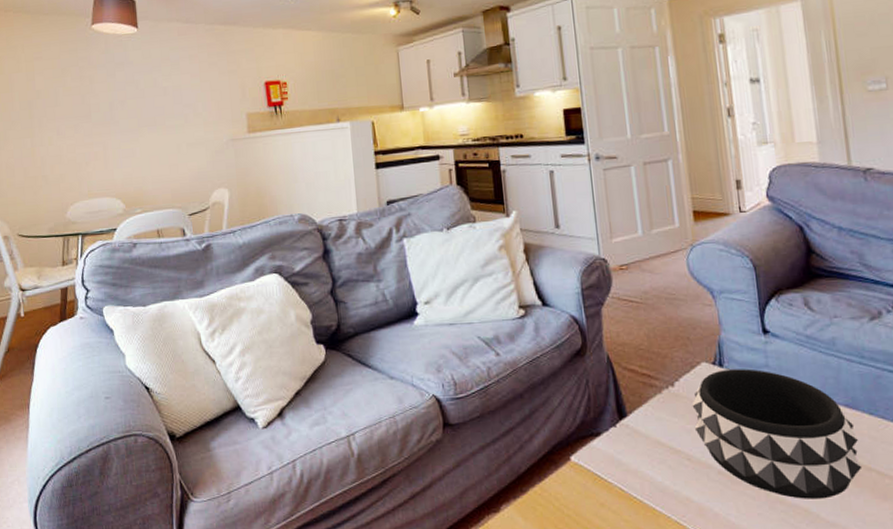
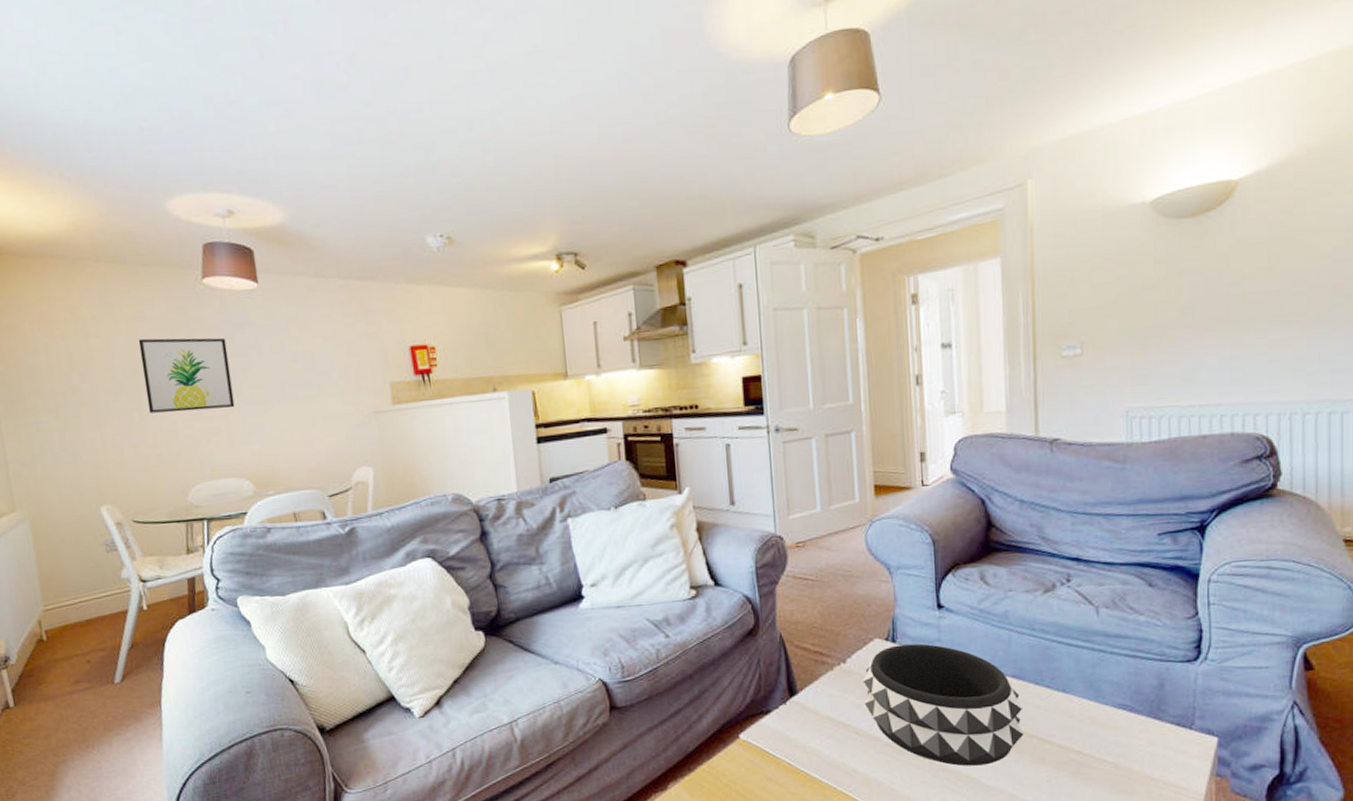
wall art: none [35,74,112,140] -> present [138,337,235,413]

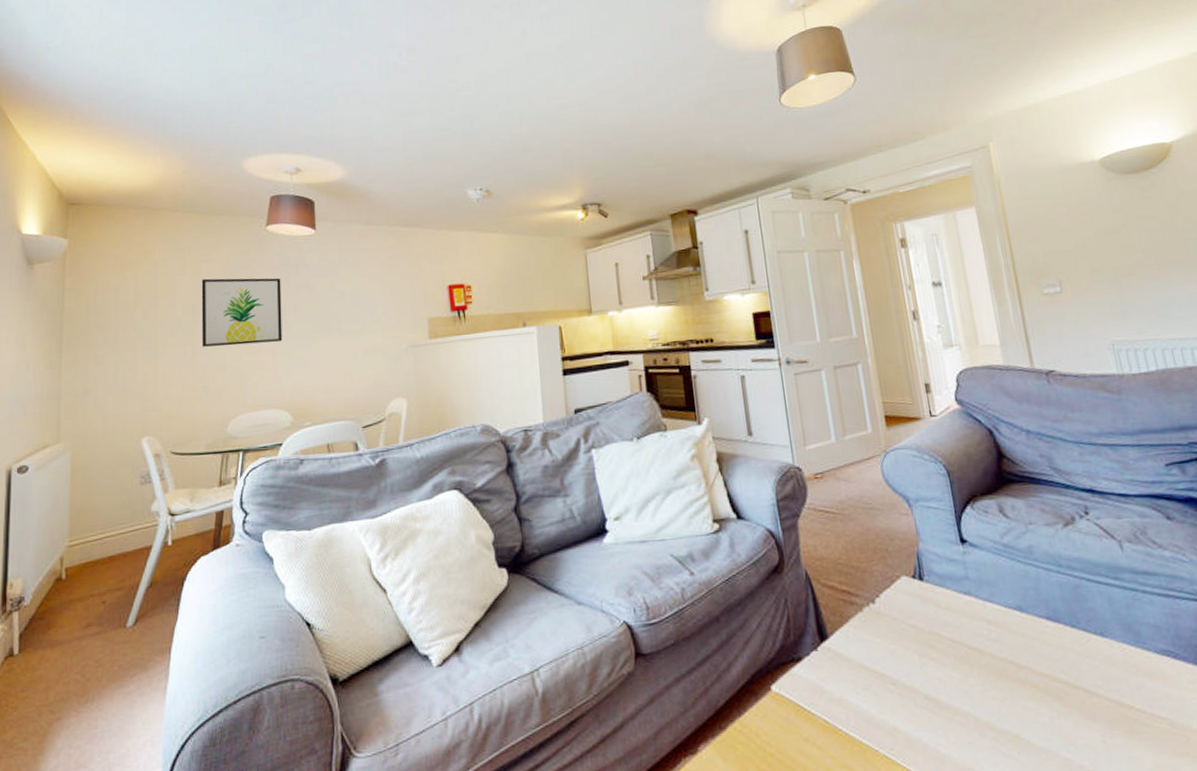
decorative bowl: present [863,643,1024,766] -> none [894,581,1069,724]

